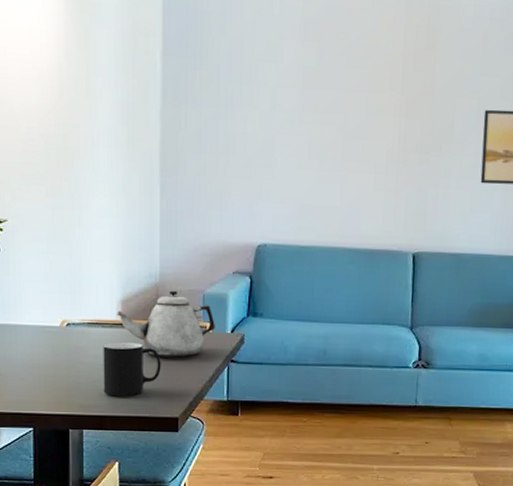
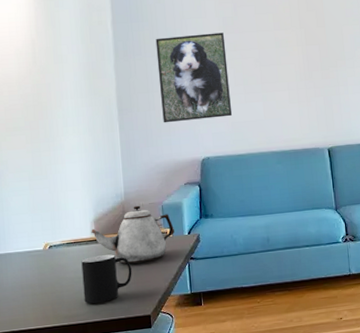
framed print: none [214,82,304,197] -> present [155,32,233,123]

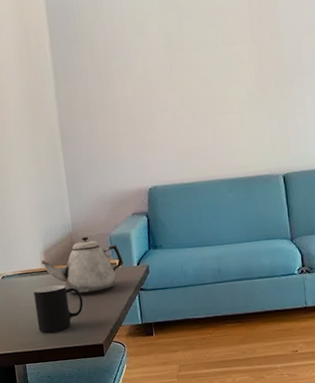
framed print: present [155,32,233,123] -> none [96,51,180,152]

